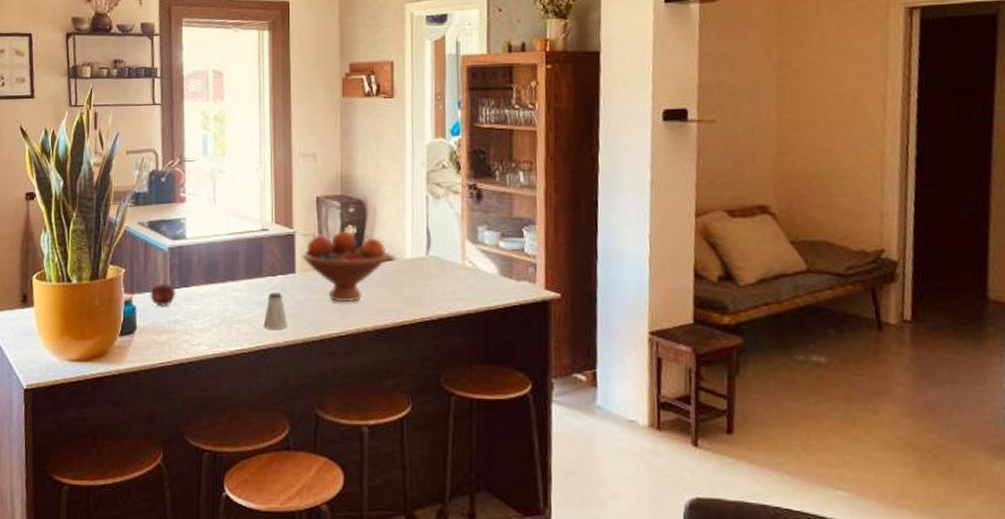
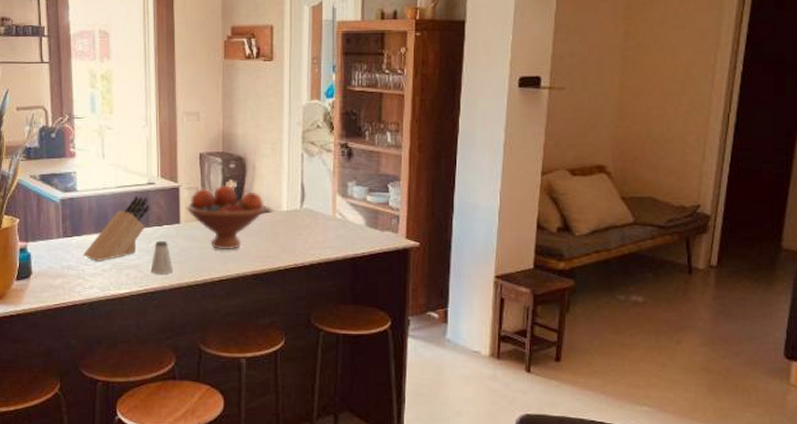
apple: present [150,281,177,306] -> none [44,230,69,253]
knife block: none [192,243,262,315] -> present [83,195,149,261]

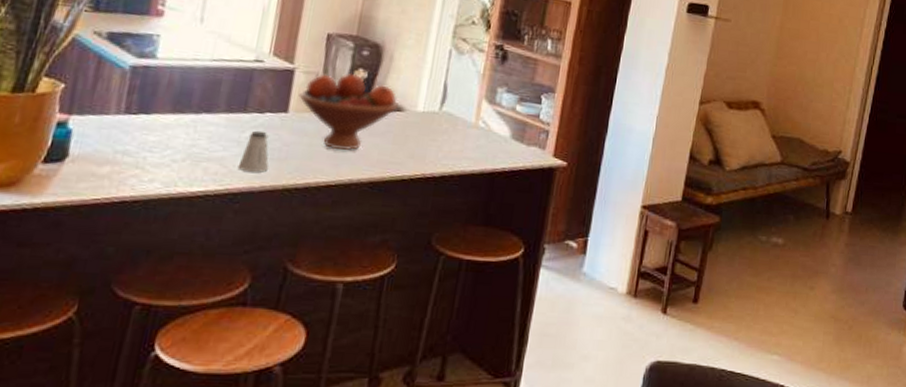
knife block: present [83,195,149,261] -> none [149,73,252,149]

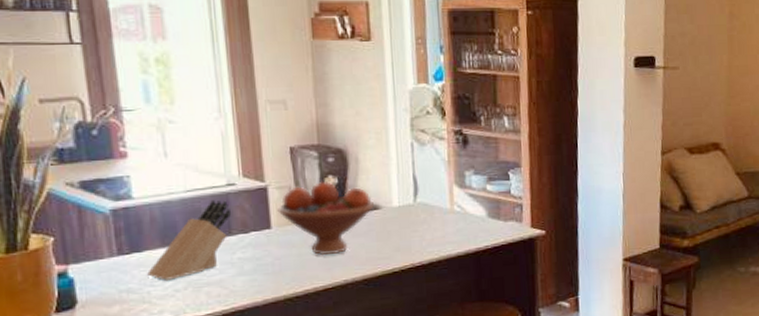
knife block: none [149,73,252,149] -> present [147,199,231,280]
saltshaker: present [238,130,269,173] -> none [237,249,267,289]

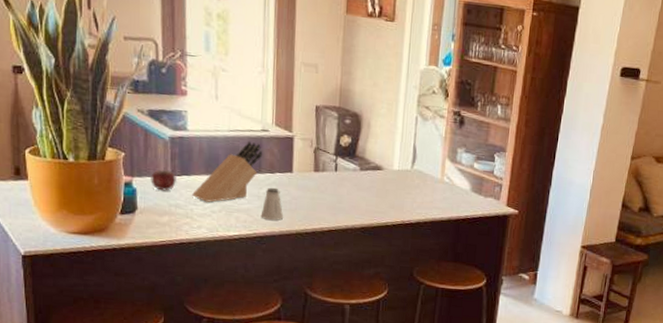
apple: none [91,247,127,276] -> present [151,167,178,191]
saltshaker: none [237,249,267,289] -> present [260,187,284,221]
fruit bowl: present [277,181,374,256] -> none [299,138,378,202]

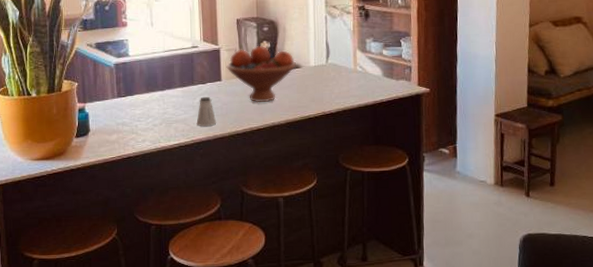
apple: present [151,167,178,191] -> none [100,91,123,112]
knife block: present [192,141,262,203] -> none [136,58,194,117]
fruit bowl: none [299,138,378,202] -> present [226,45,296,103]

